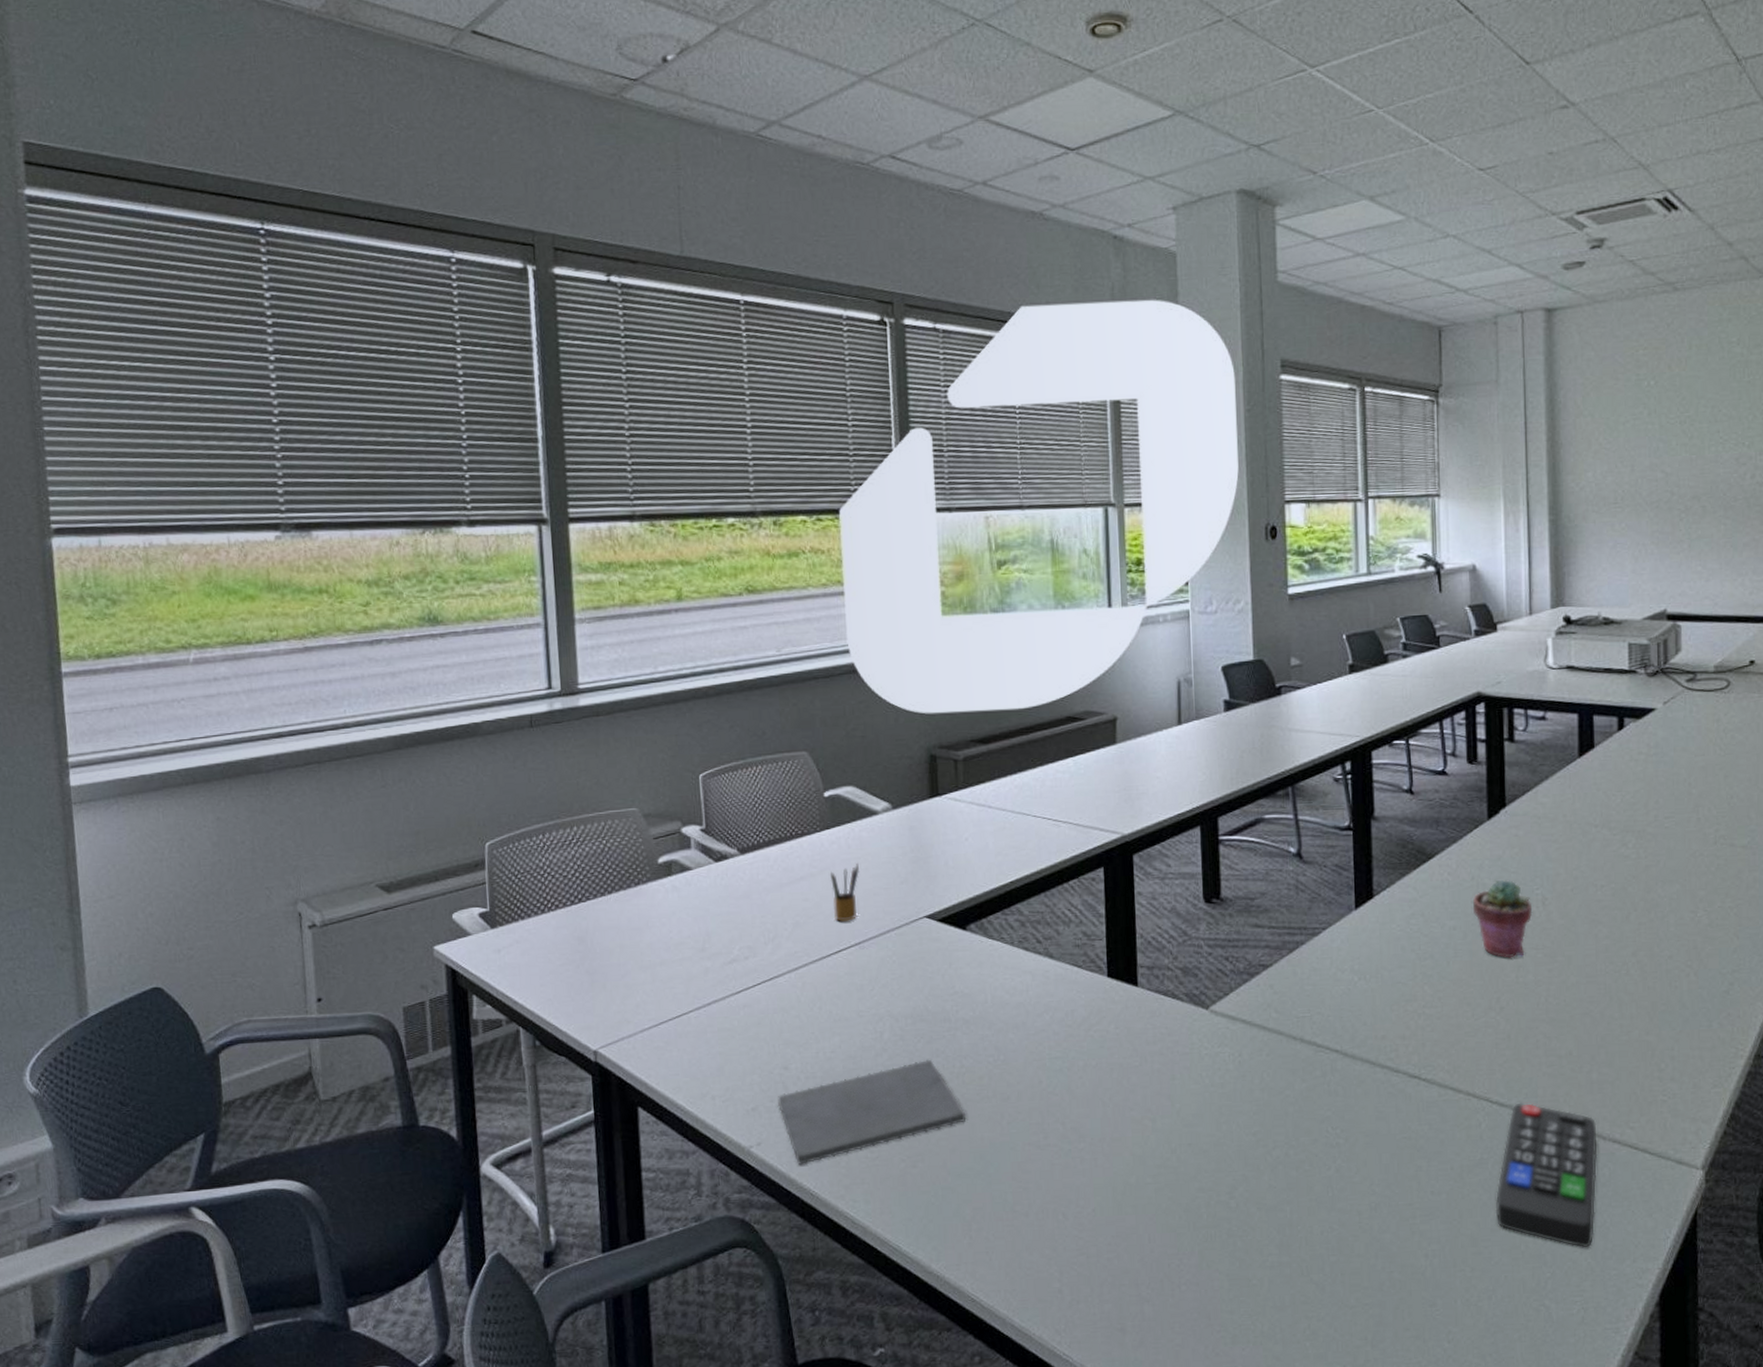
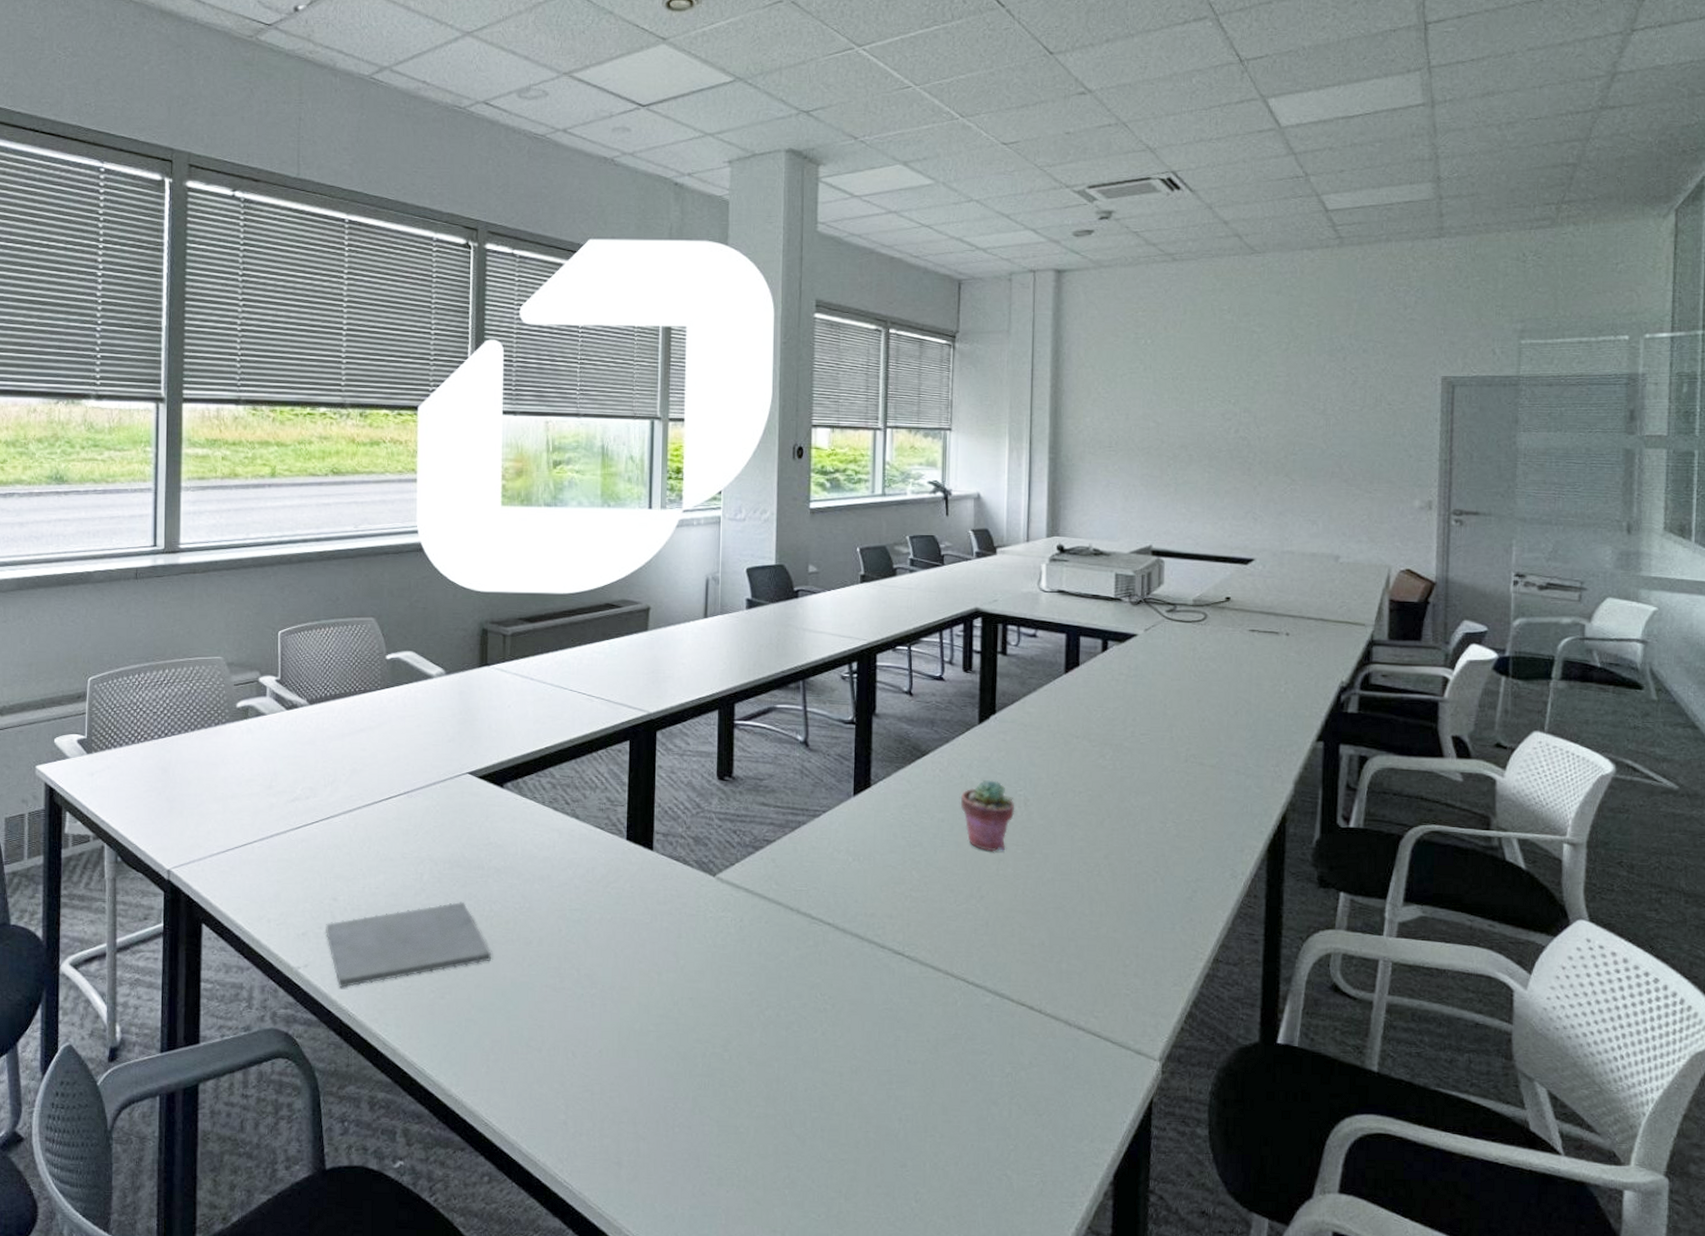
pencil box: present [829,862,859,922] -> none [386,720,412,772]
remote control: present [1496,1102,1598,1248] -> none [967,985,1064,1125]

